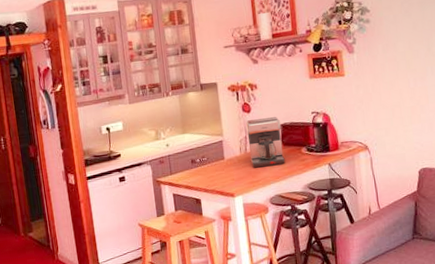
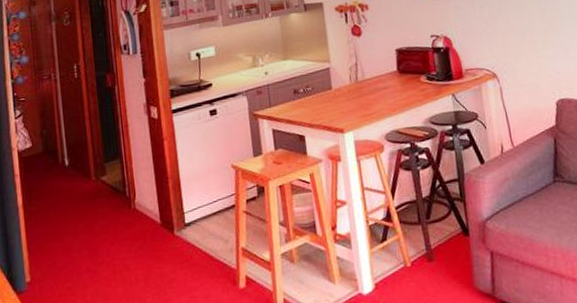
coffee maker: present [246,116,286,168] -> none [356,40,403,99]

